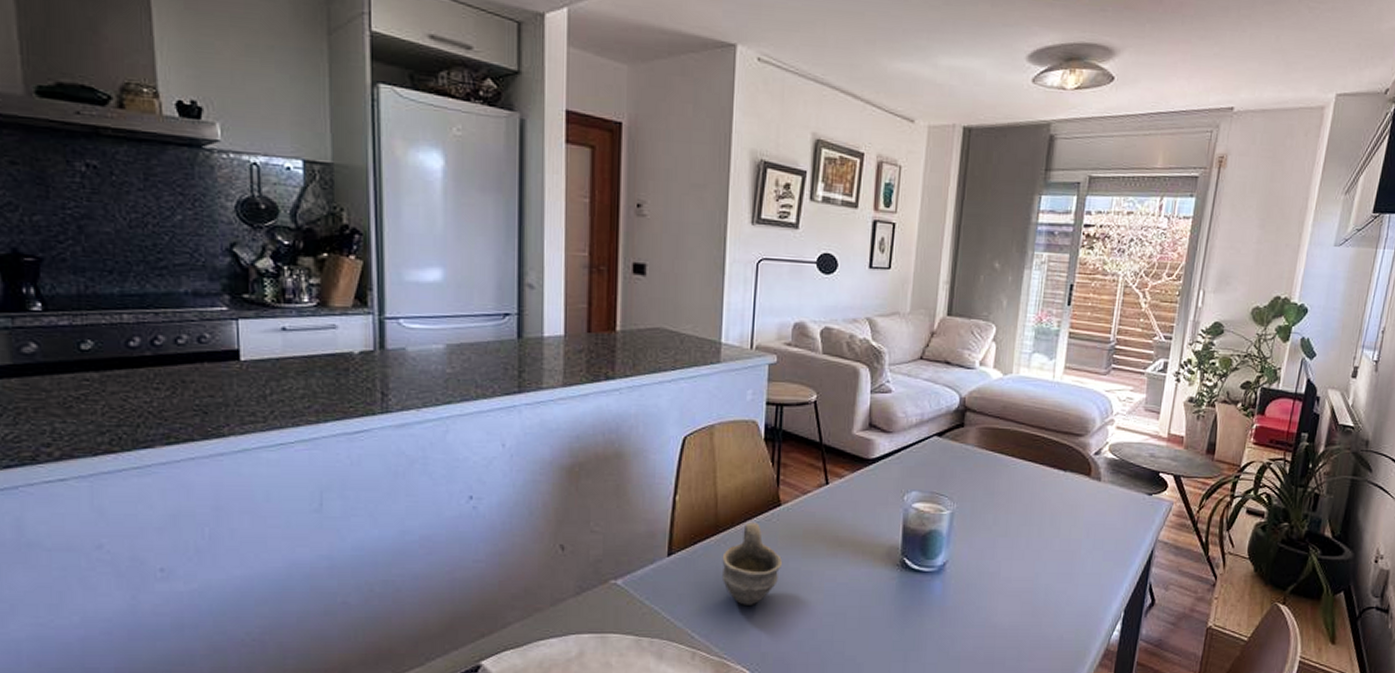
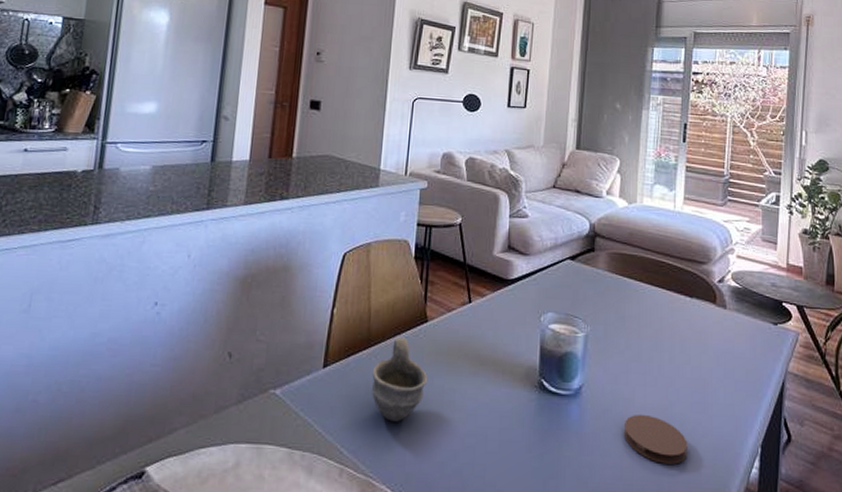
coaster: none [987,586,1052,631] -> present [623,414,688,464]

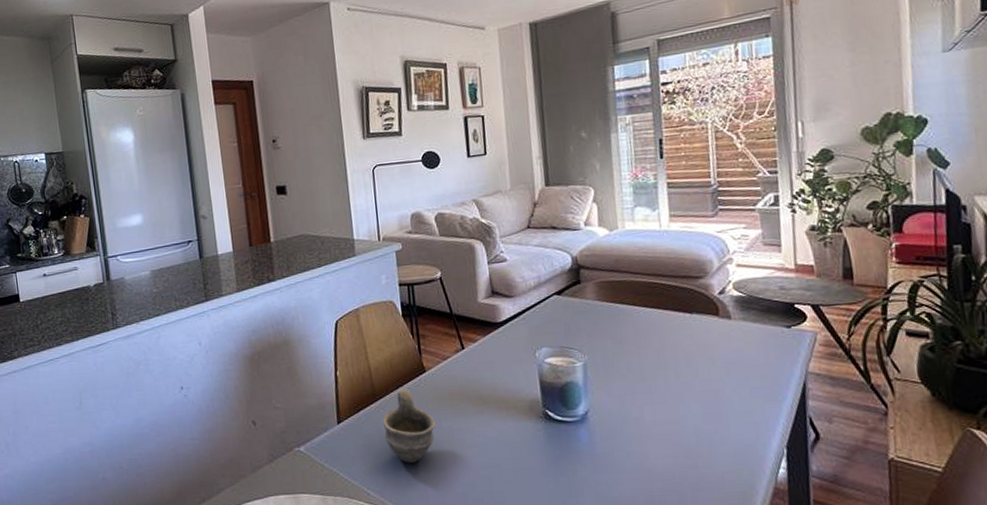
coaster: present [623,414,688,464] -> none [636,430,707,474]

